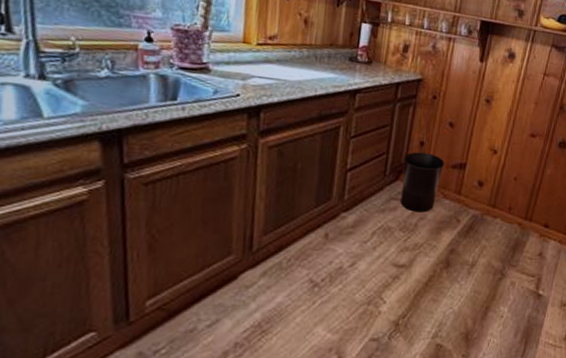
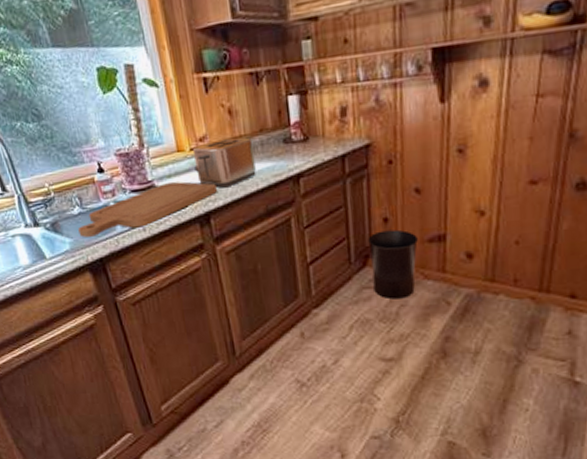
chopping board: none [98,68,275,106] -> present [78,182,217,238]
toaster: none [256,42,321,87] -> present [192,137,256,189]

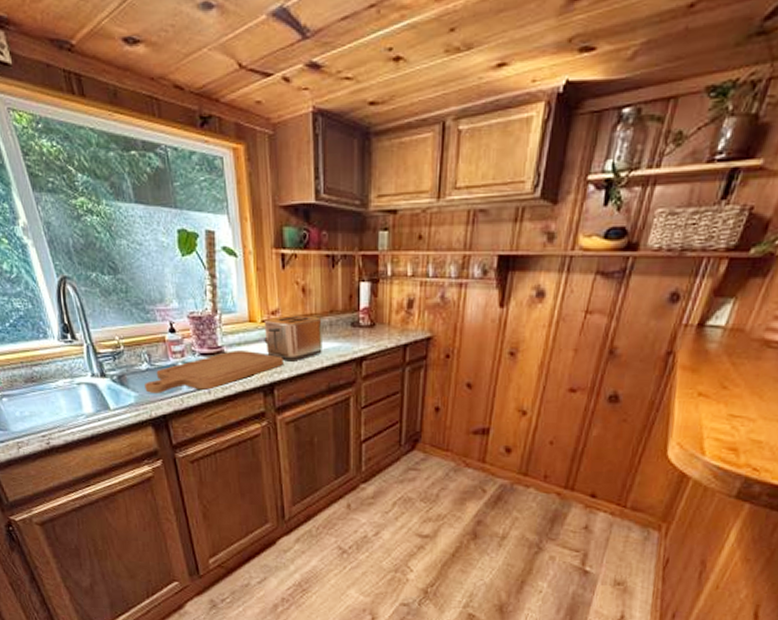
waste bin: present [368,229,418,300] -> none [419,419,464,483]

